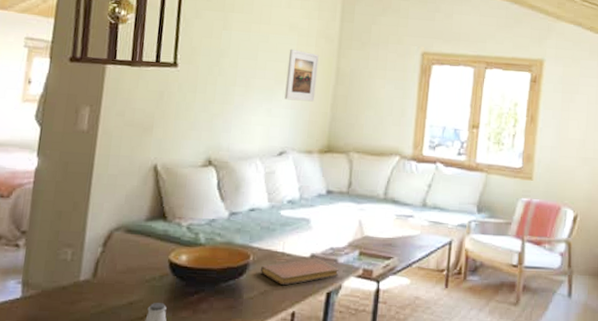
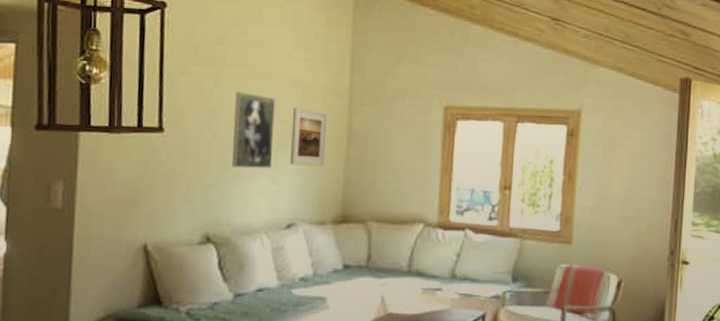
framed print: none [233,33,275,102] -> present [231,91,275,168]

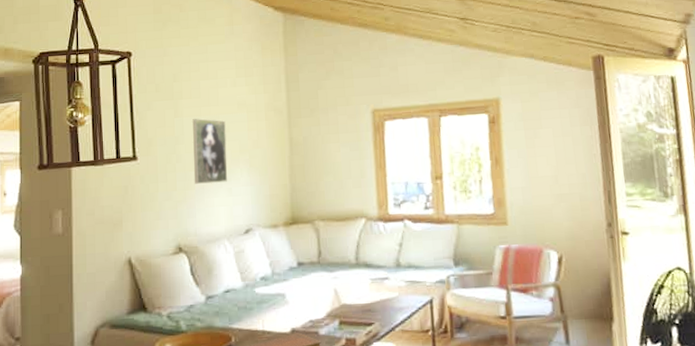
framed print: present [290,107,327,166] -> none [240,126,273,177]

